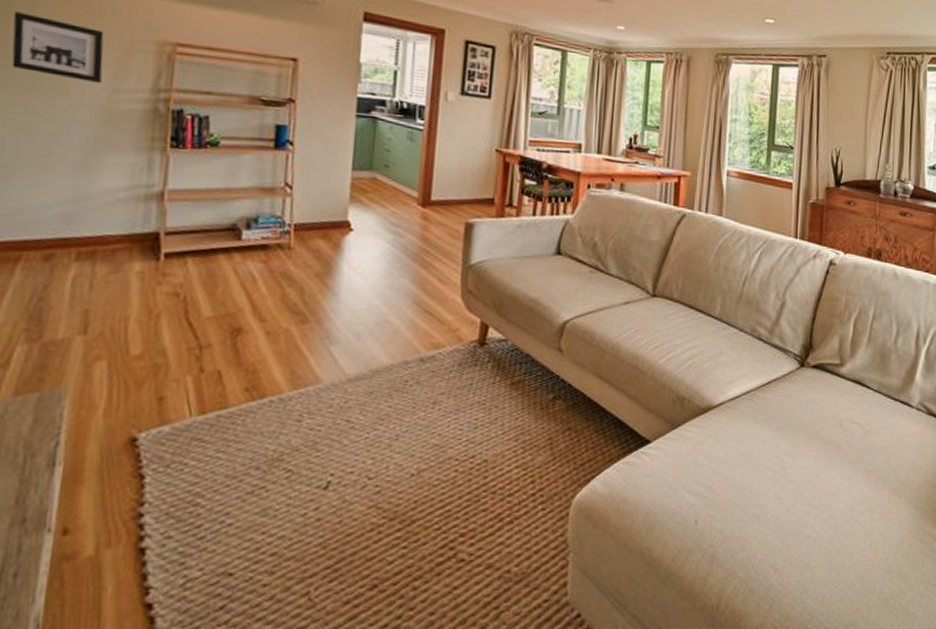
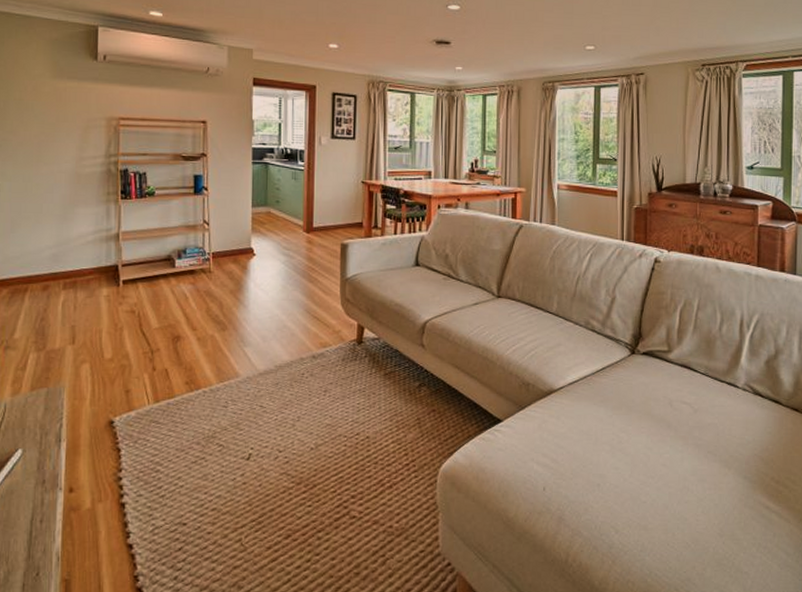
wall art: present [11,11,104,84] -> none [9,105,71,155]

